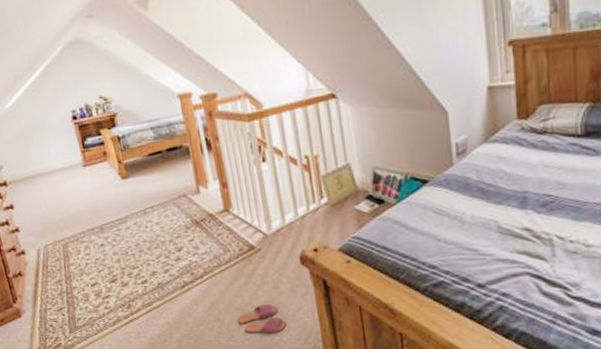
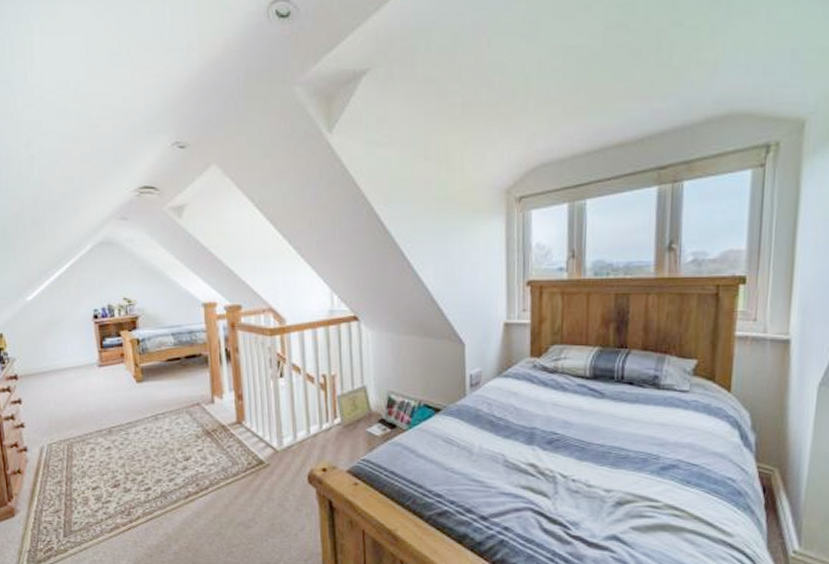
slippers: present [237,304,287,334] -> none [239,521,288,552]

